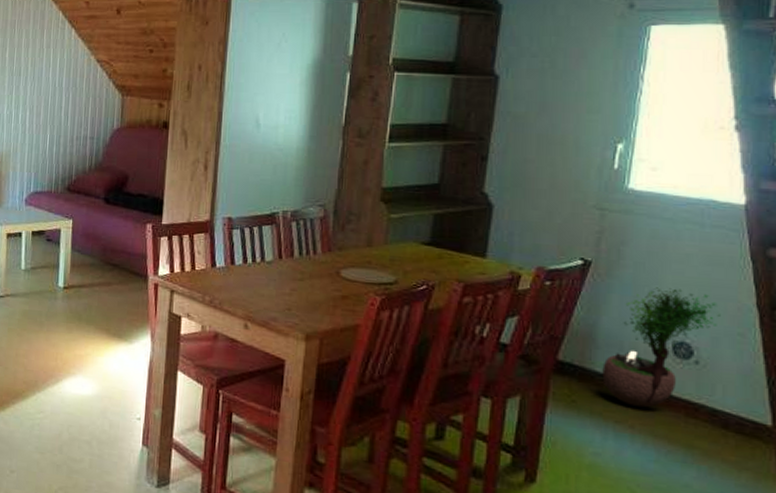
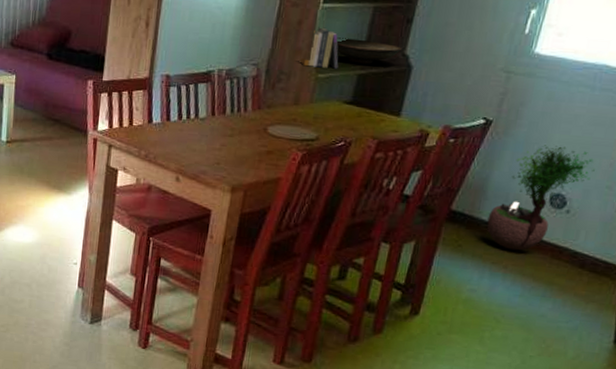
books: none [369,166,412,209] -> present [299,27,339,69]
decorative bowl: none [407,177,480,204] -> present [336,37,403,65]

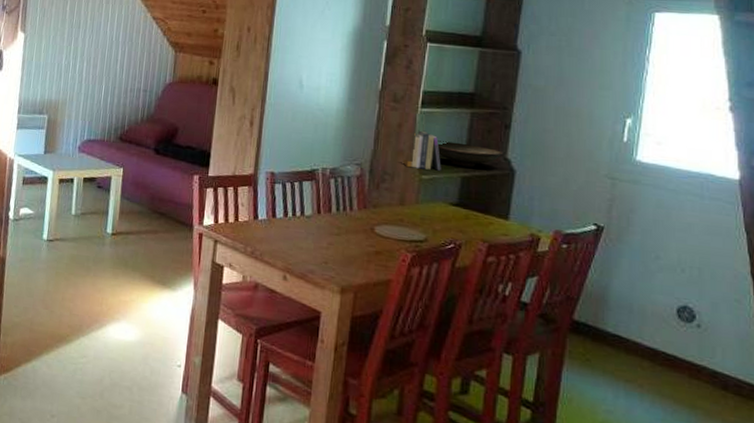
potted tree: present [487,145,595,251] -> none [614,253,719,368]

